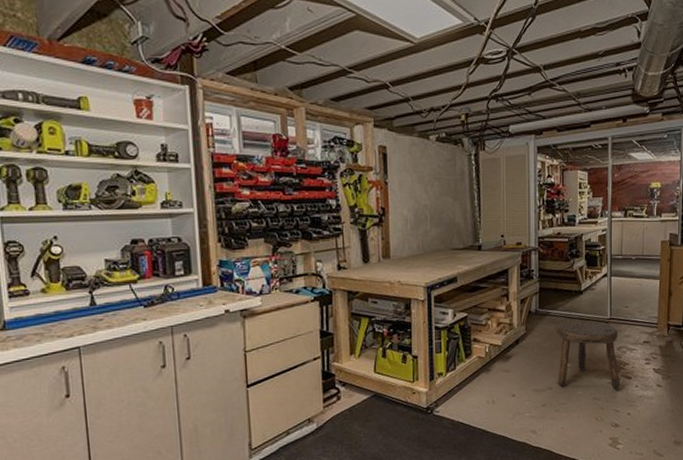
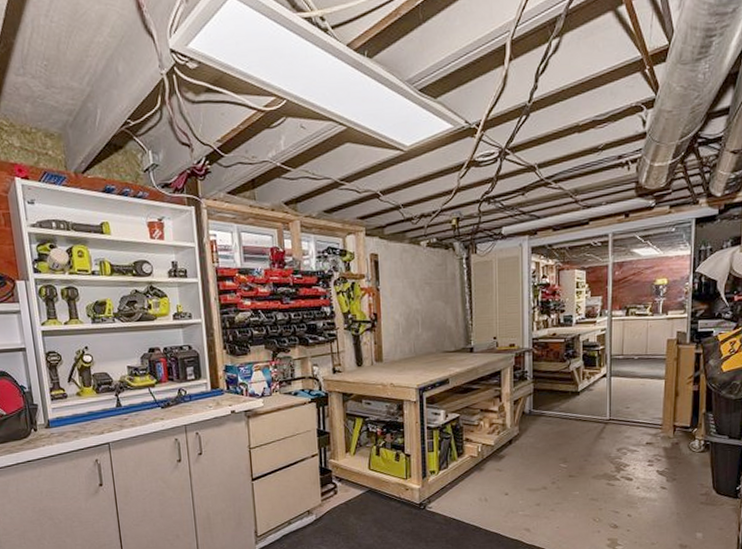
stool: present [555,320,620,391] -> none [550,421,620,492]

